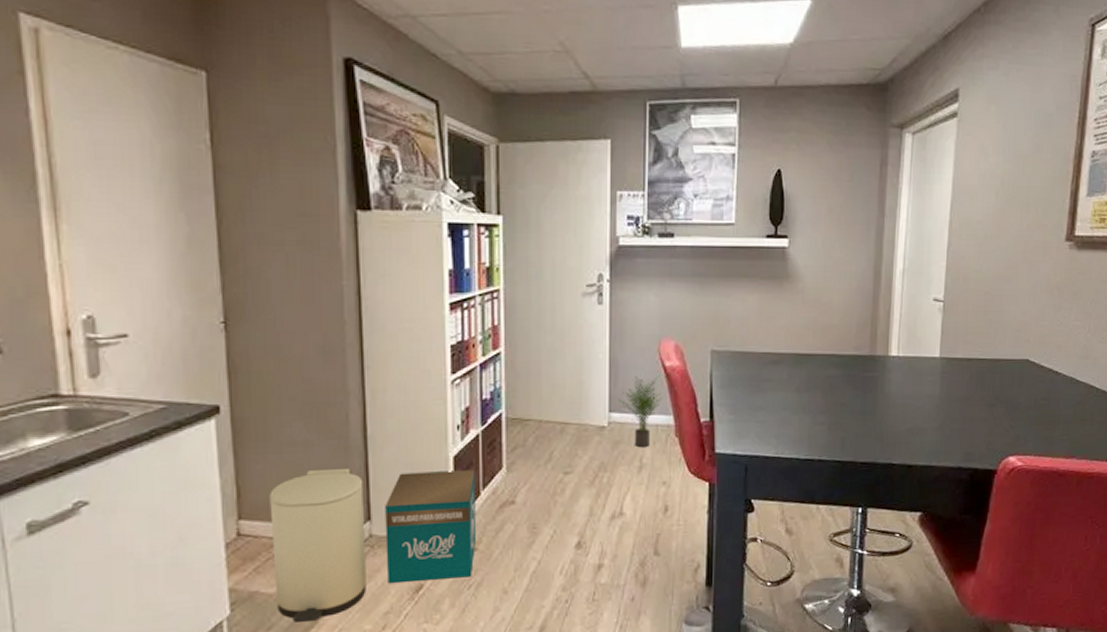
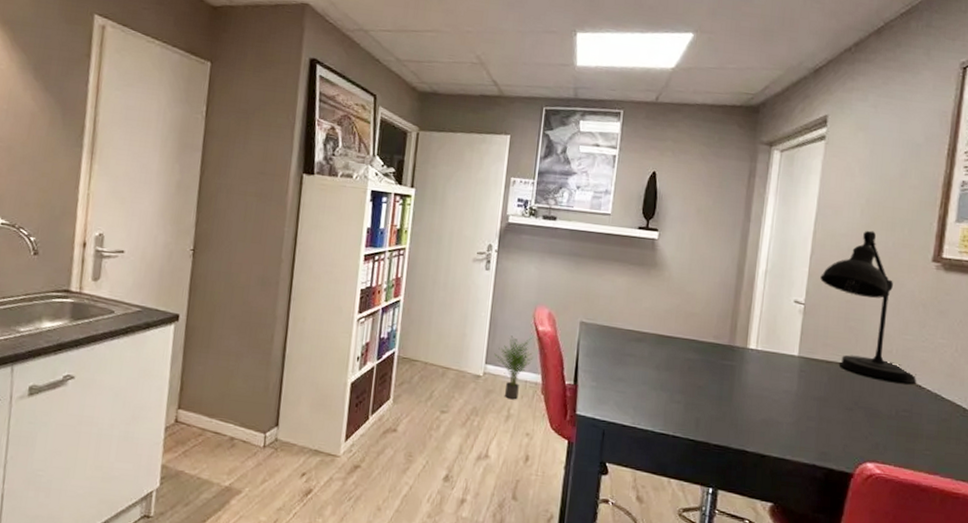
pedal bin: present [269,469,366,622] -> none [195,377,277,505]
product box: present [385,470,477,583] -> none [284,390,367,490]
desk lamp: none [958,214,1054,374] -> present [820,230,917,386]

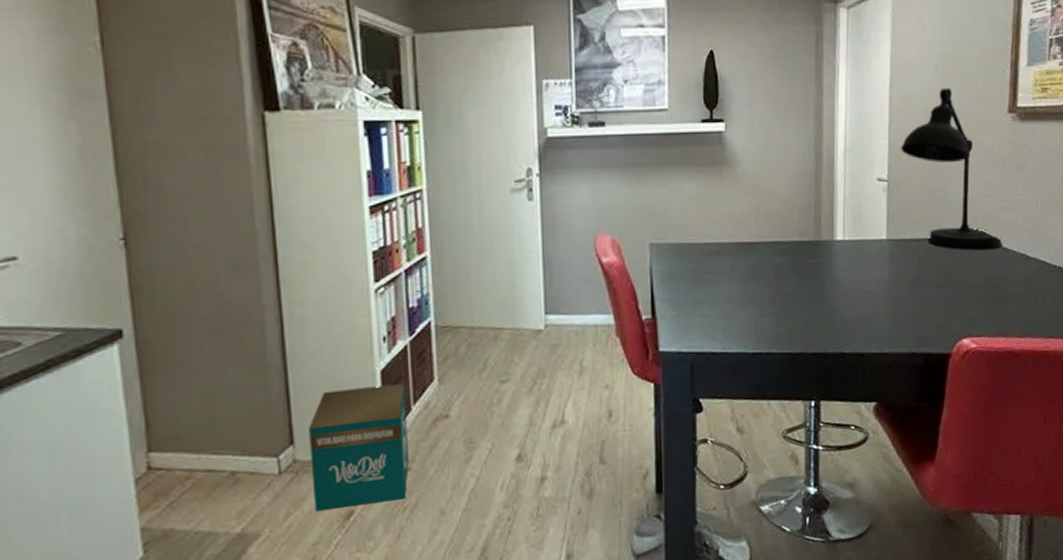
product box: none [284,390,367,490] -> present [309,384,410,511]
potted plant: present [494,335,534,400] -> none [554,275,601,351]

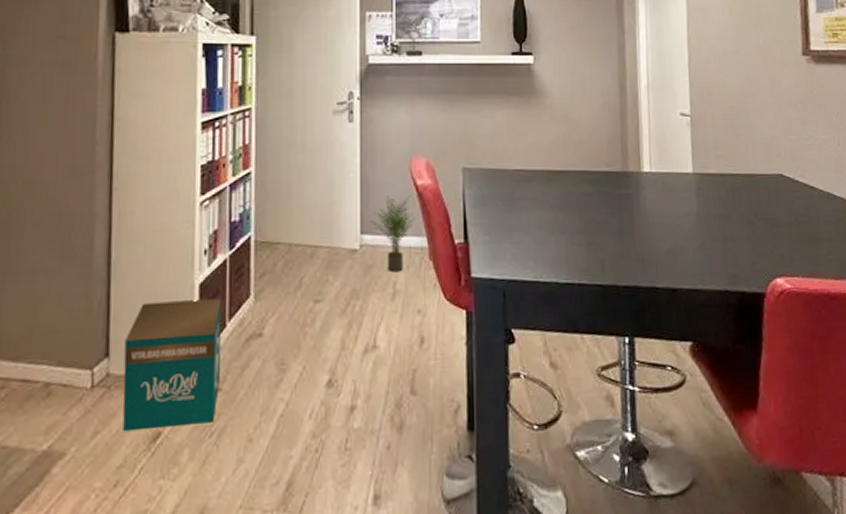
potted plant: none [554,275,601,351] -> present [370,196,416,273]
desk lamp: present [901,87,1003,252] -> none [701,30,809,189]

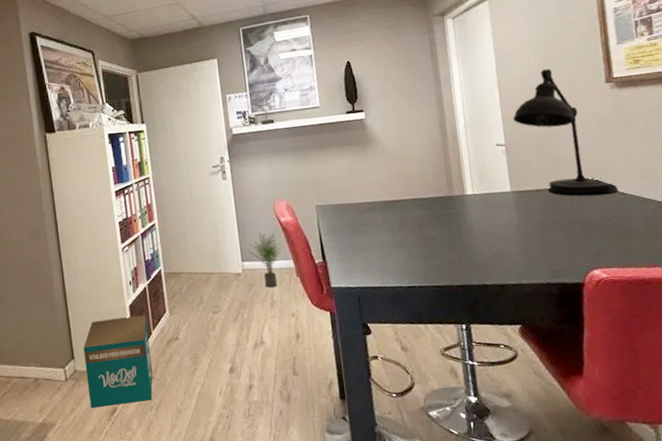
desk lamp: none [701,30,809,189] -> present [513,68,619,197]

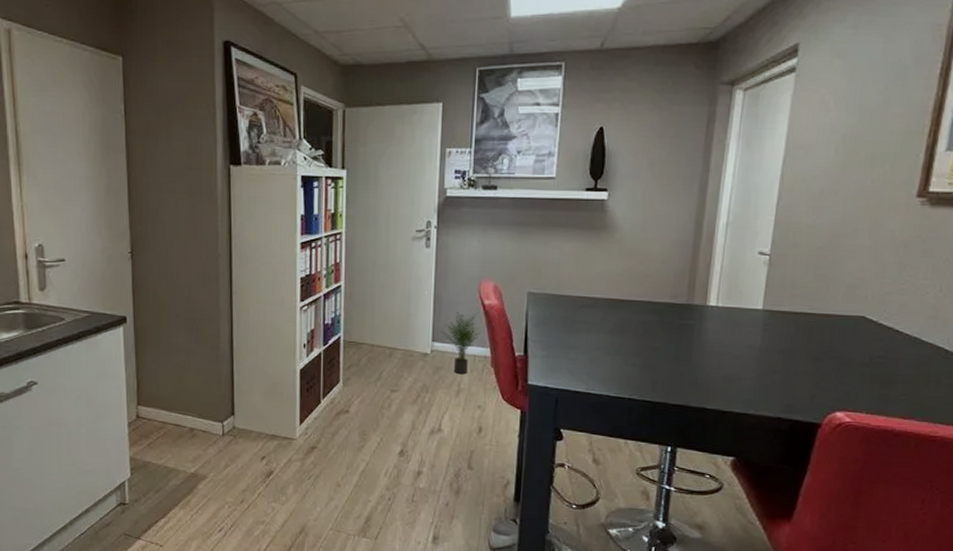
product box: present [83,315,153,408] -> none [245,380,317,469]
desk lamp: present [513,68,619,197] -> none [788,169,895,331]

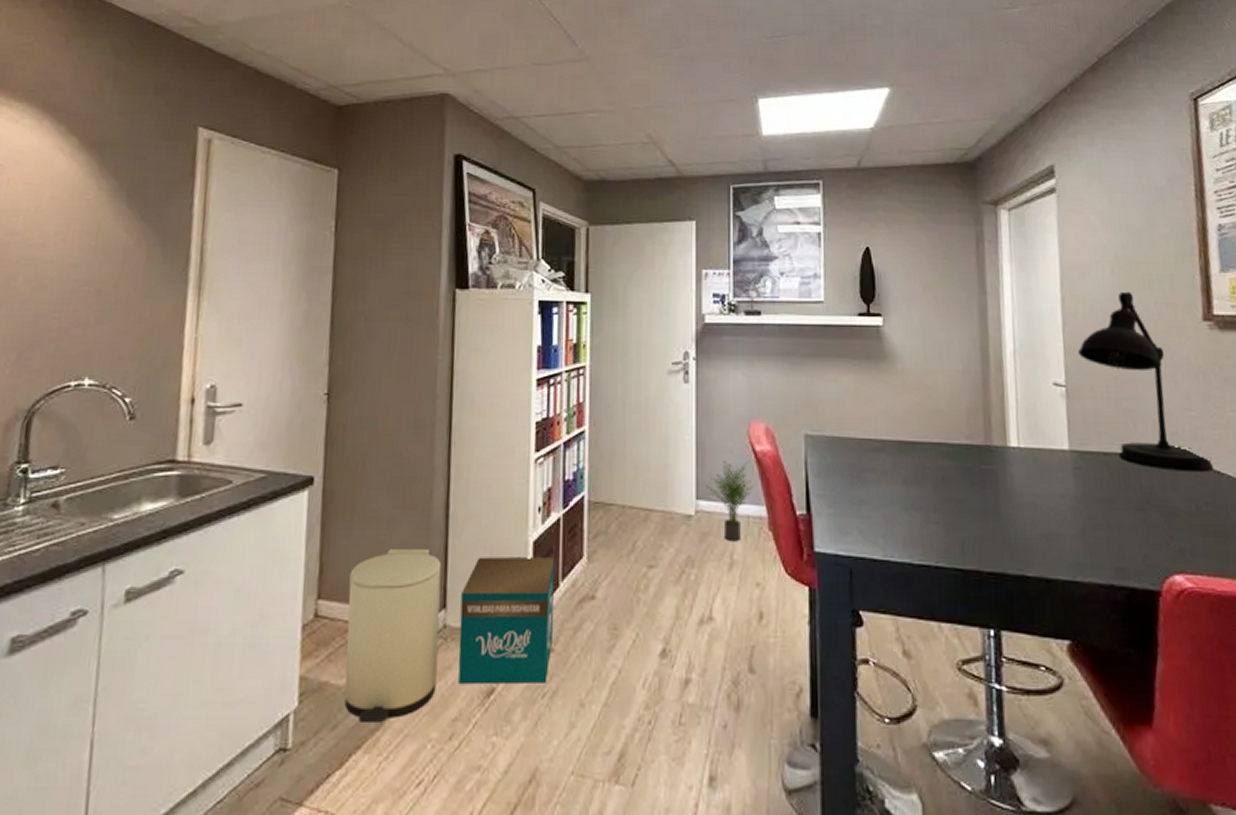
pedal bin: none [160,372,230,490] -> present [344,549,442,722]
product box: none [245,380,317,469] -> present [458,557,555,683]
desk lamp: none [788,169,895,331] -> present [1078,291,1214,473]

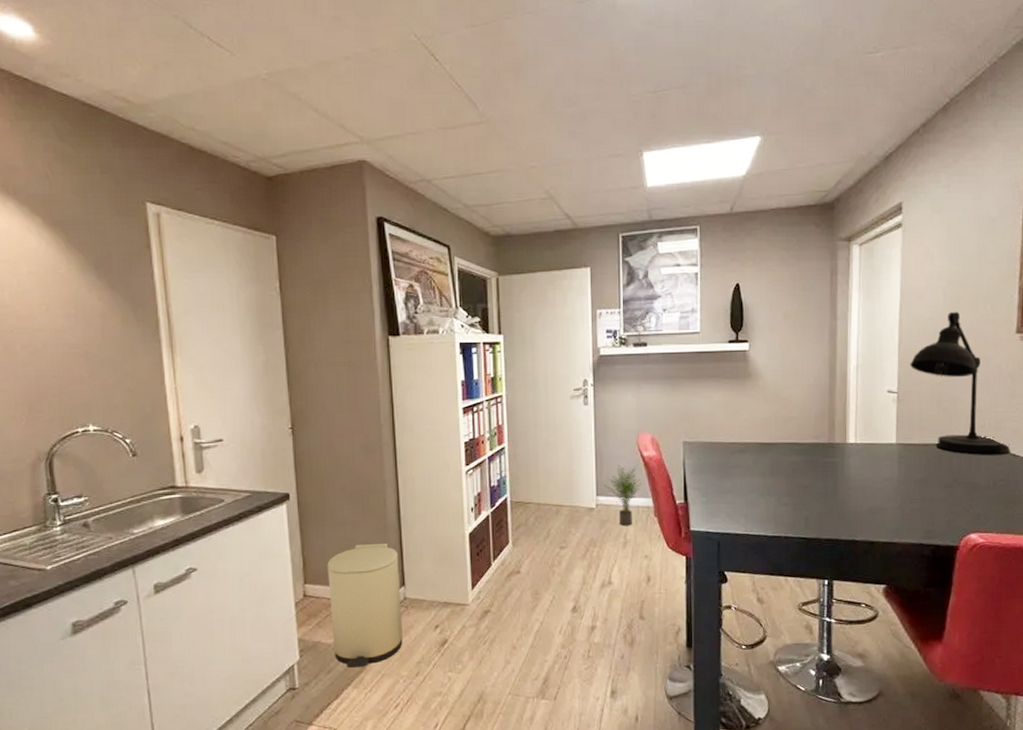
product box: present [458,557,555,683] -> none [416,545,490,637]

